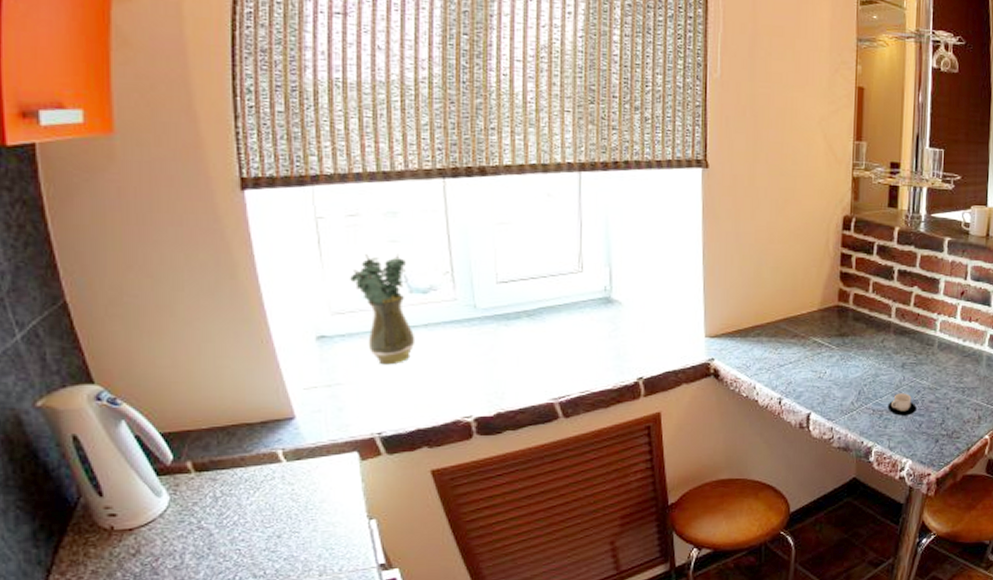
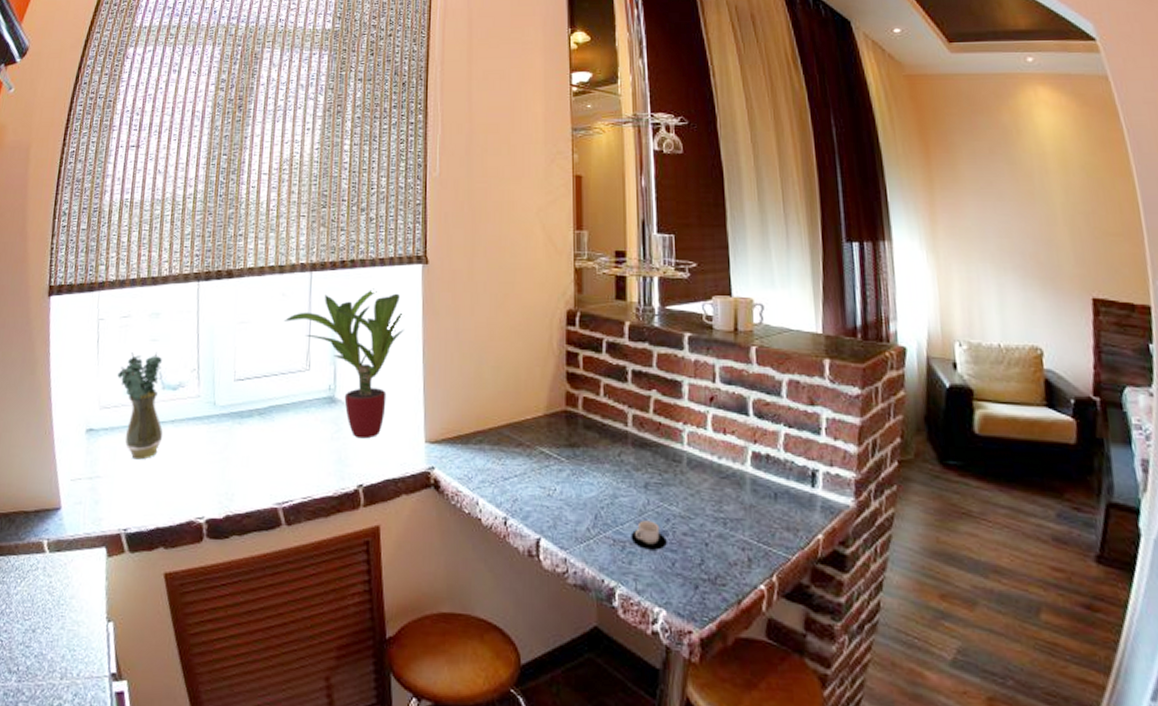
potted plant: none [550,191,684,336] -> present [283,288,404,439]

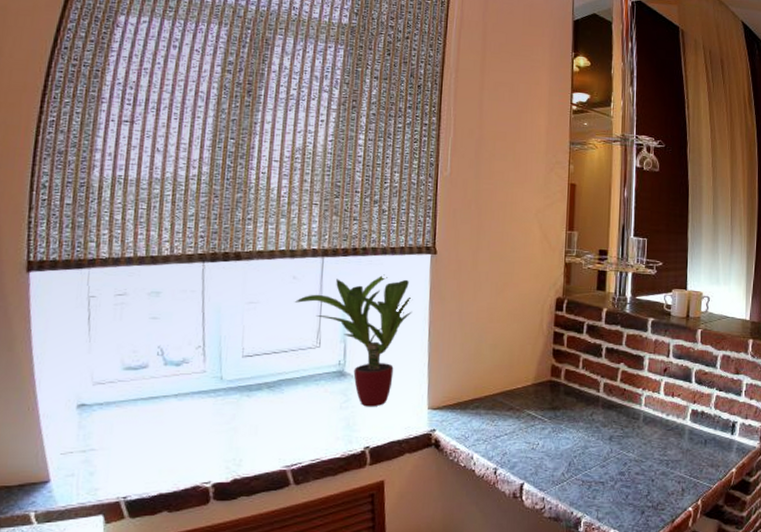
vase: present [117,352,163,460] -> none [113,329,166,432]
cup: present [631,520,667,550] -> none [596,465,623,487]

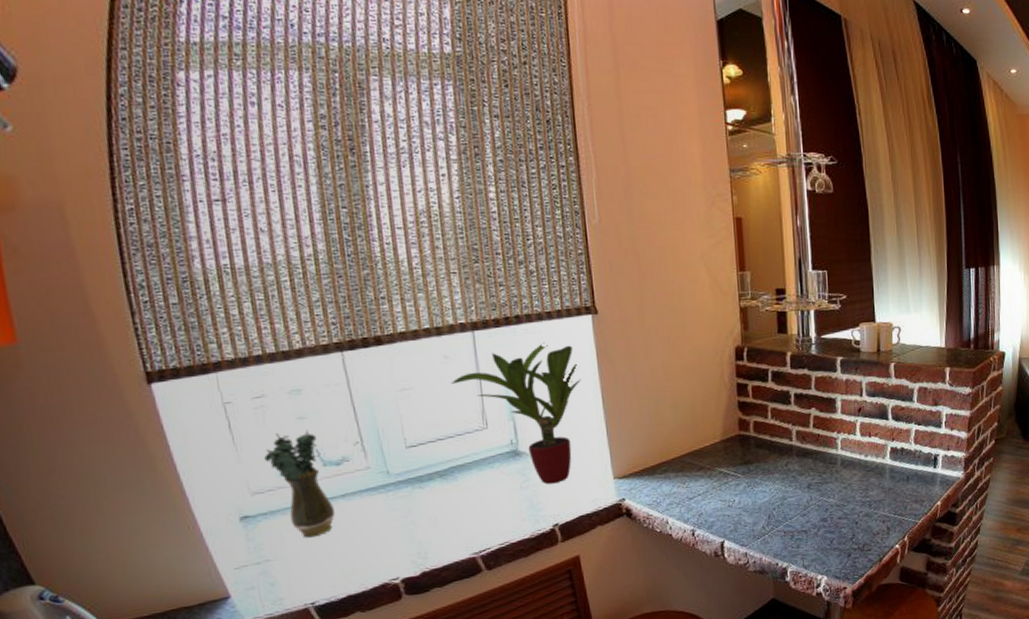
vase: none [113,329,166,432] -> present [264,429,336,538]

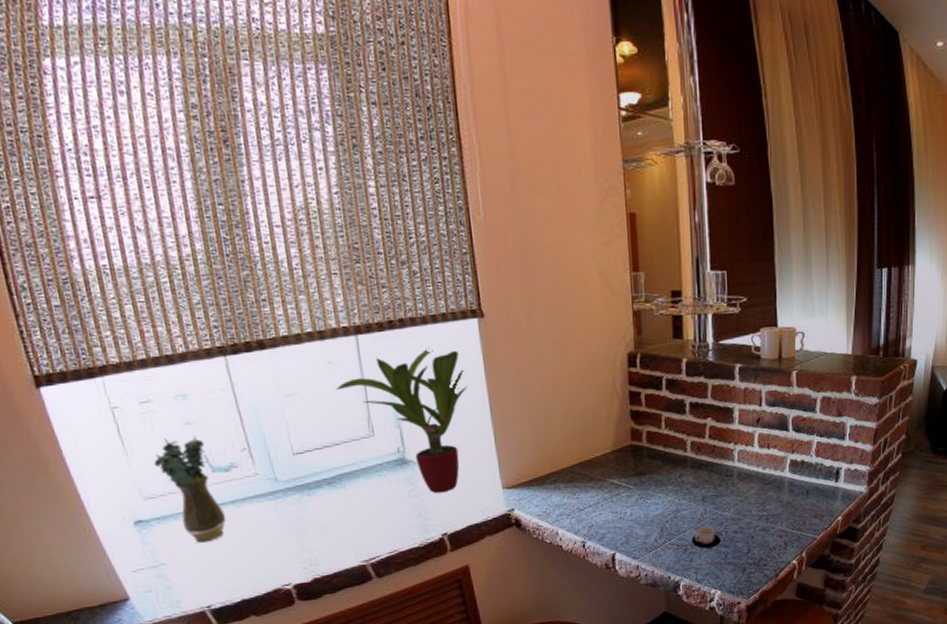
cup: none [798,512,826,535] -> present [691,526,721,549]

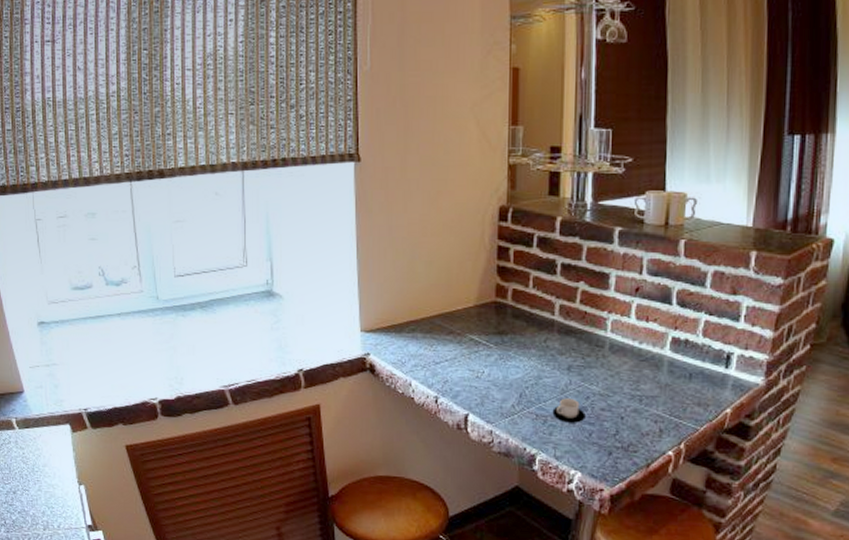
vase: present [154,435,227,543] -> none [61,250,112,349]
potted plant: present [335,347,468,493] -> none [218,186,338,329]

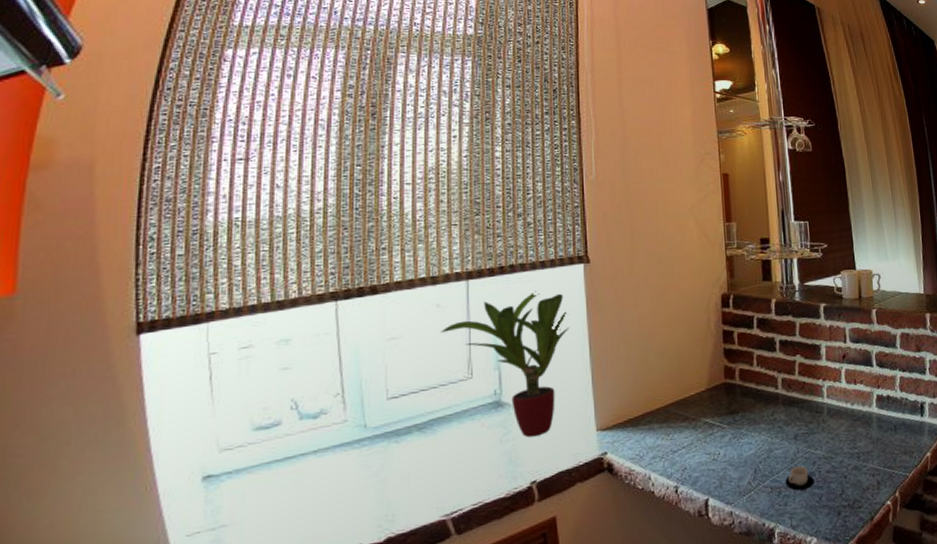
potted plant: none [218,186,338,329] -> present [440,291,570,437]

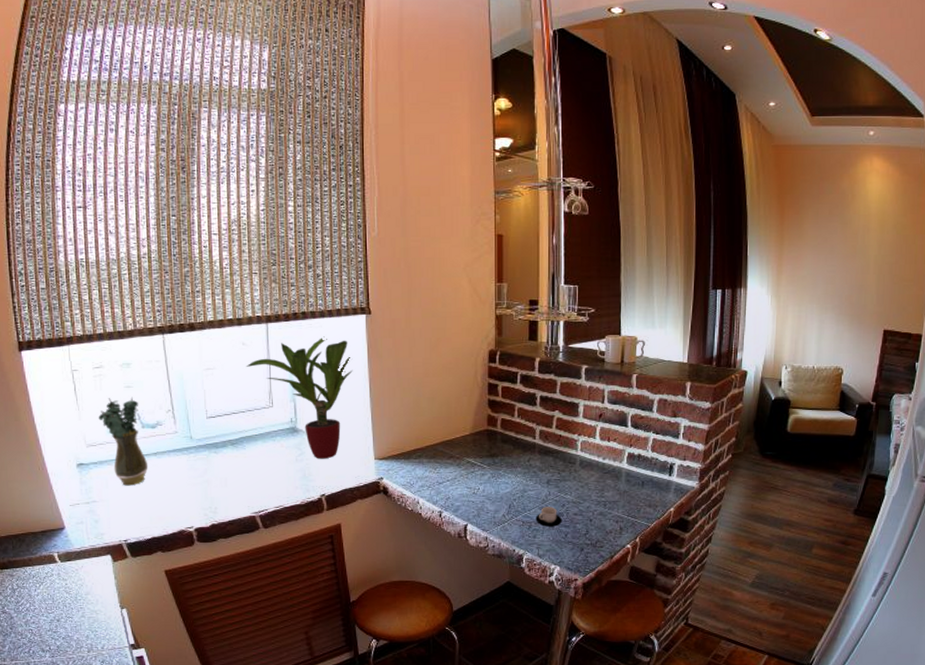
vase: none [240,380,305,499] -> present [98,397,149,486]

